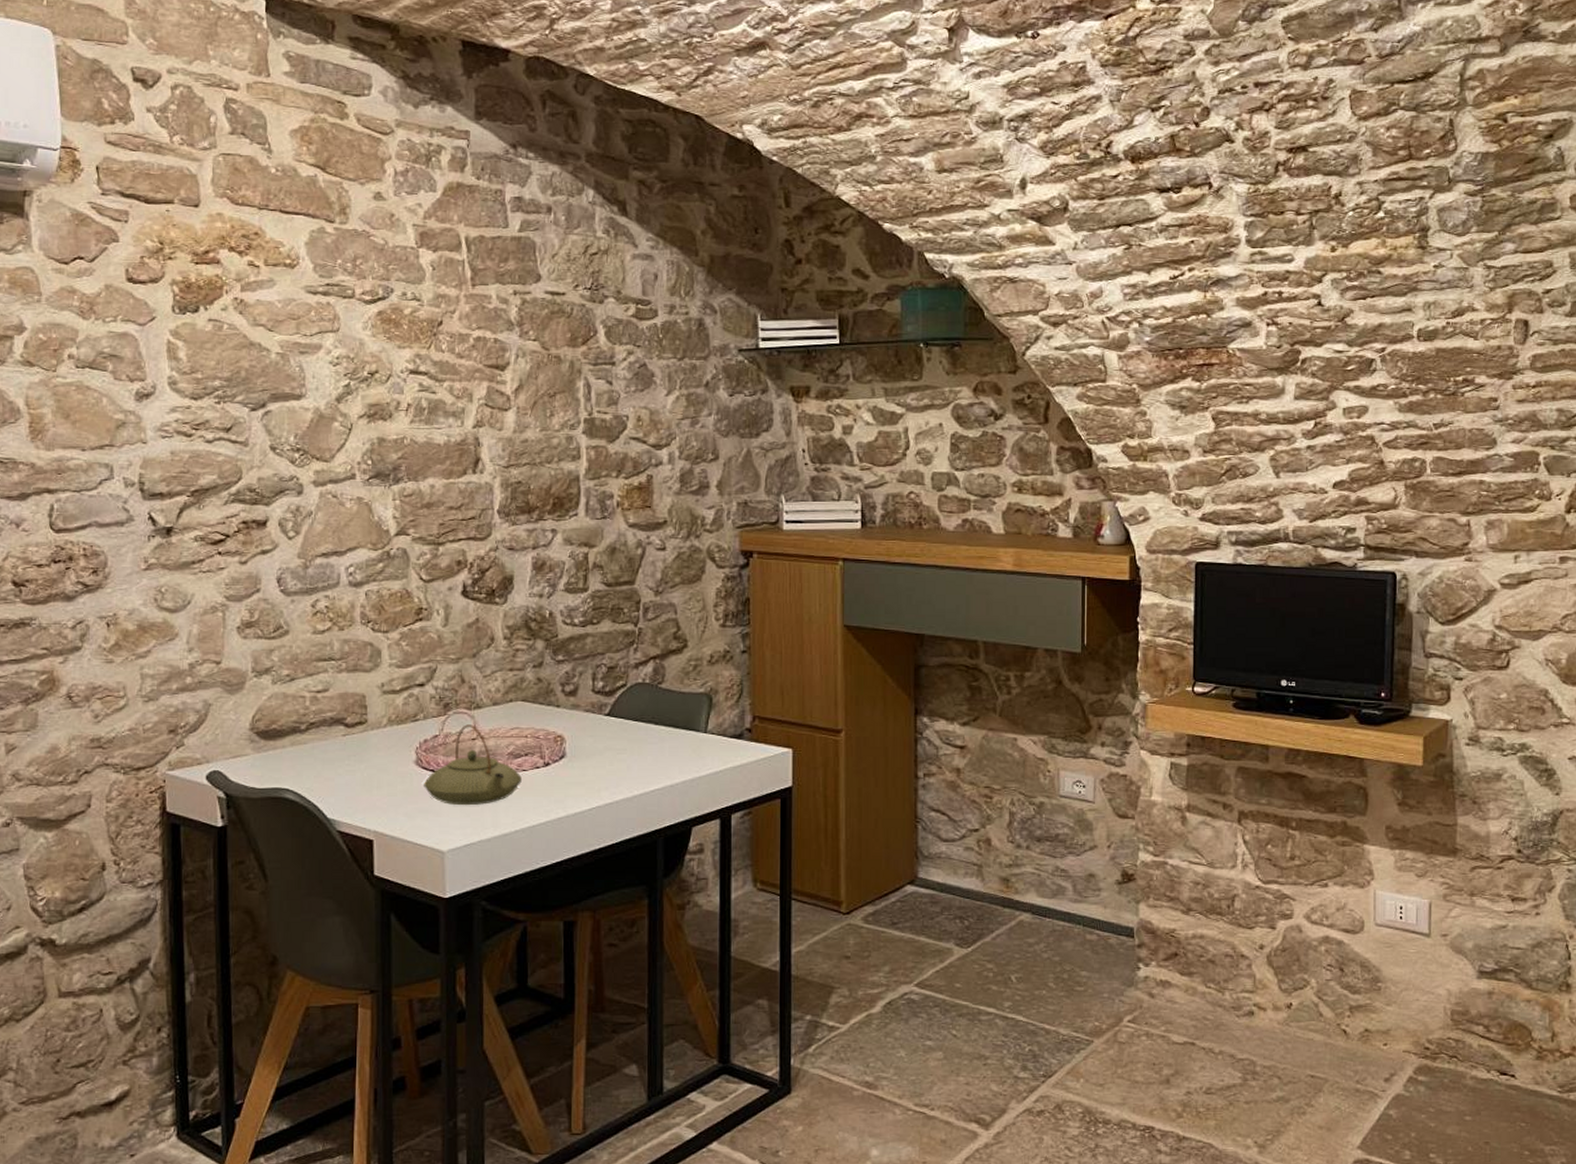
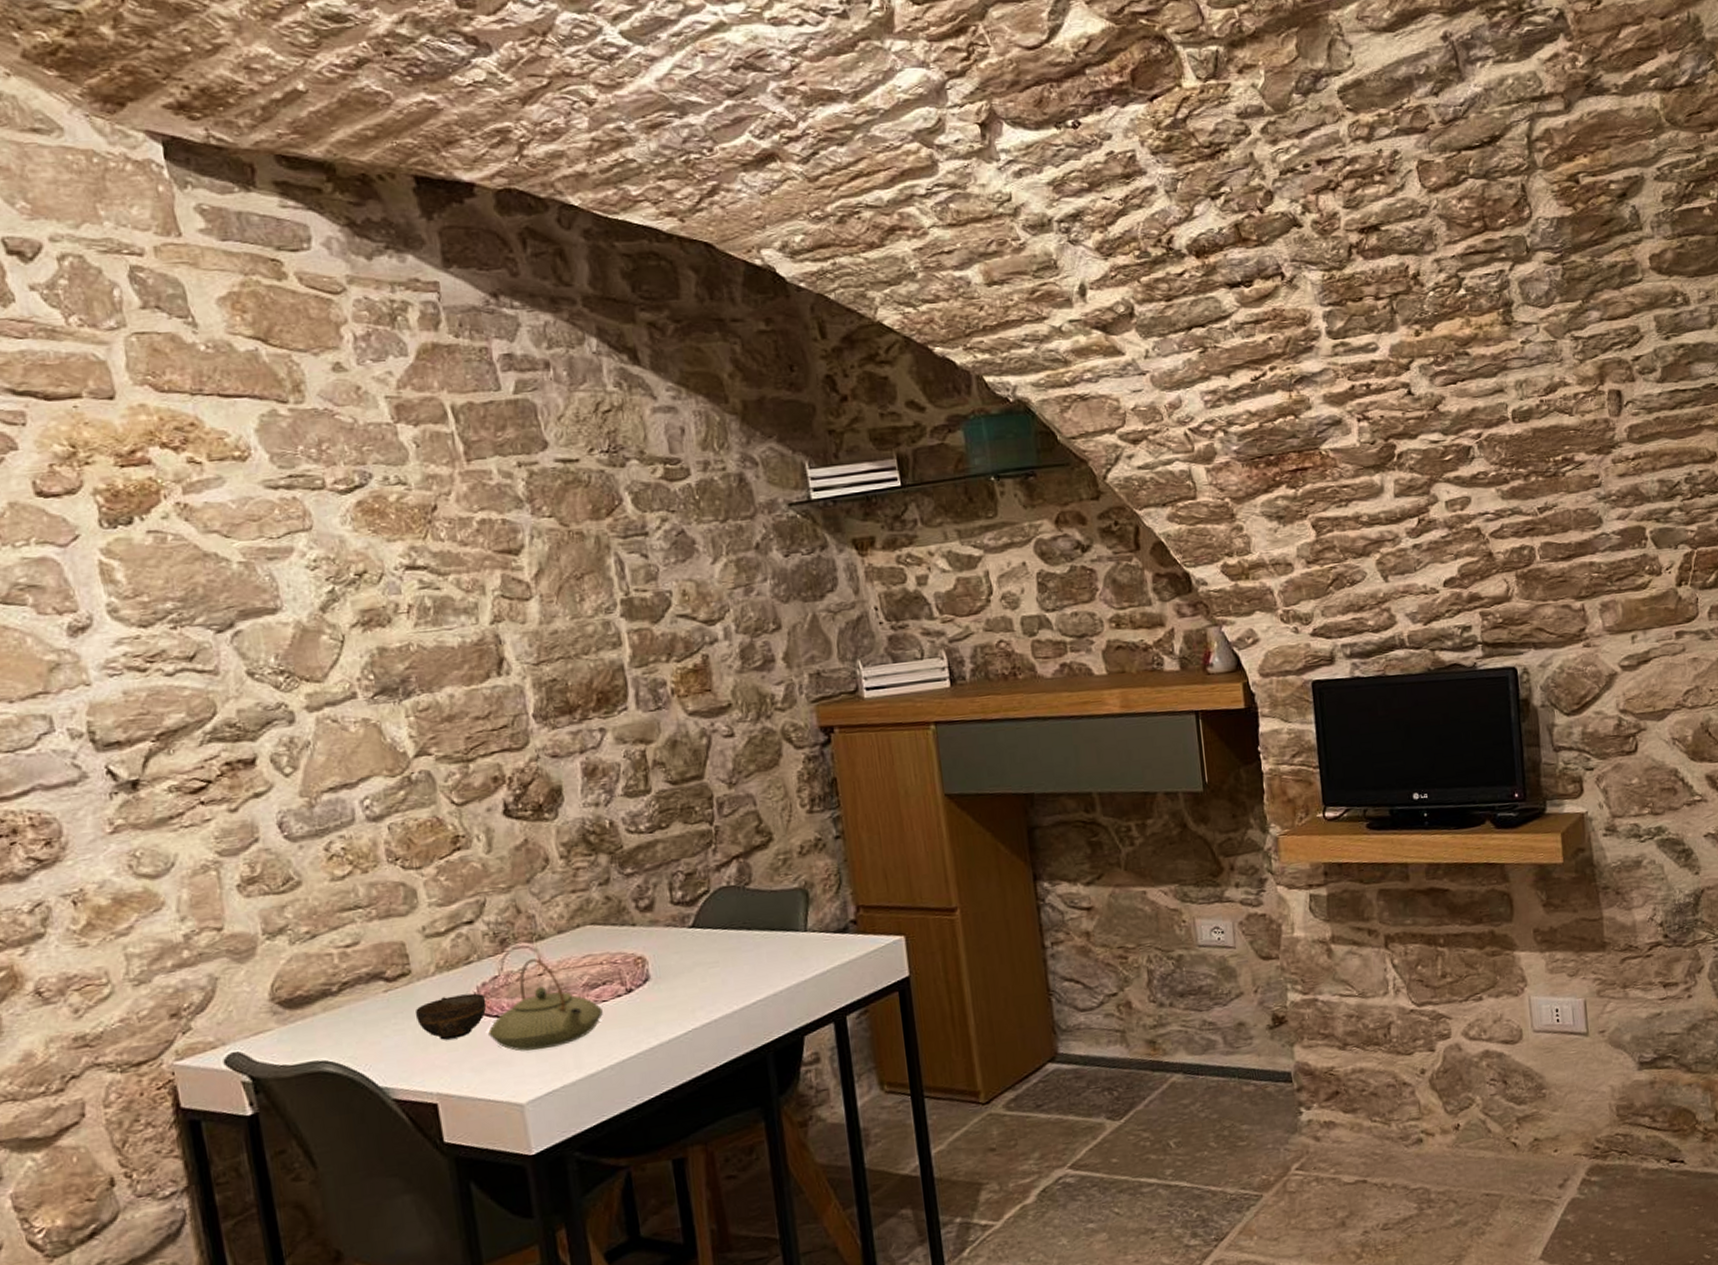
cup: none [365,747,426,785] -> present [415,993,487,1040]

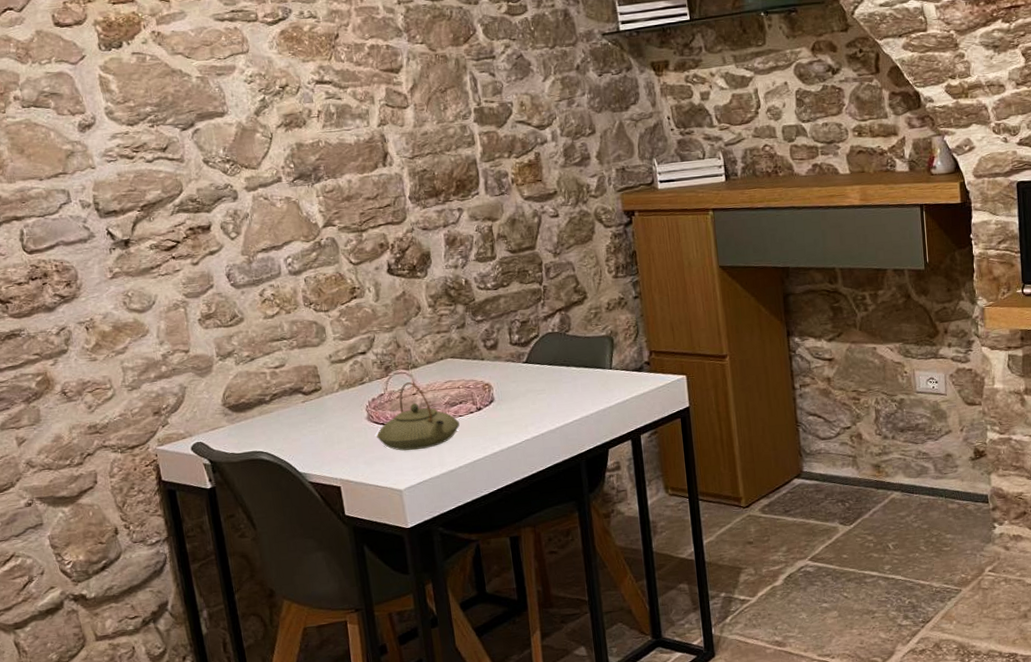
cup: present [415,993,487,1040] -> none [324,406,376,440]

